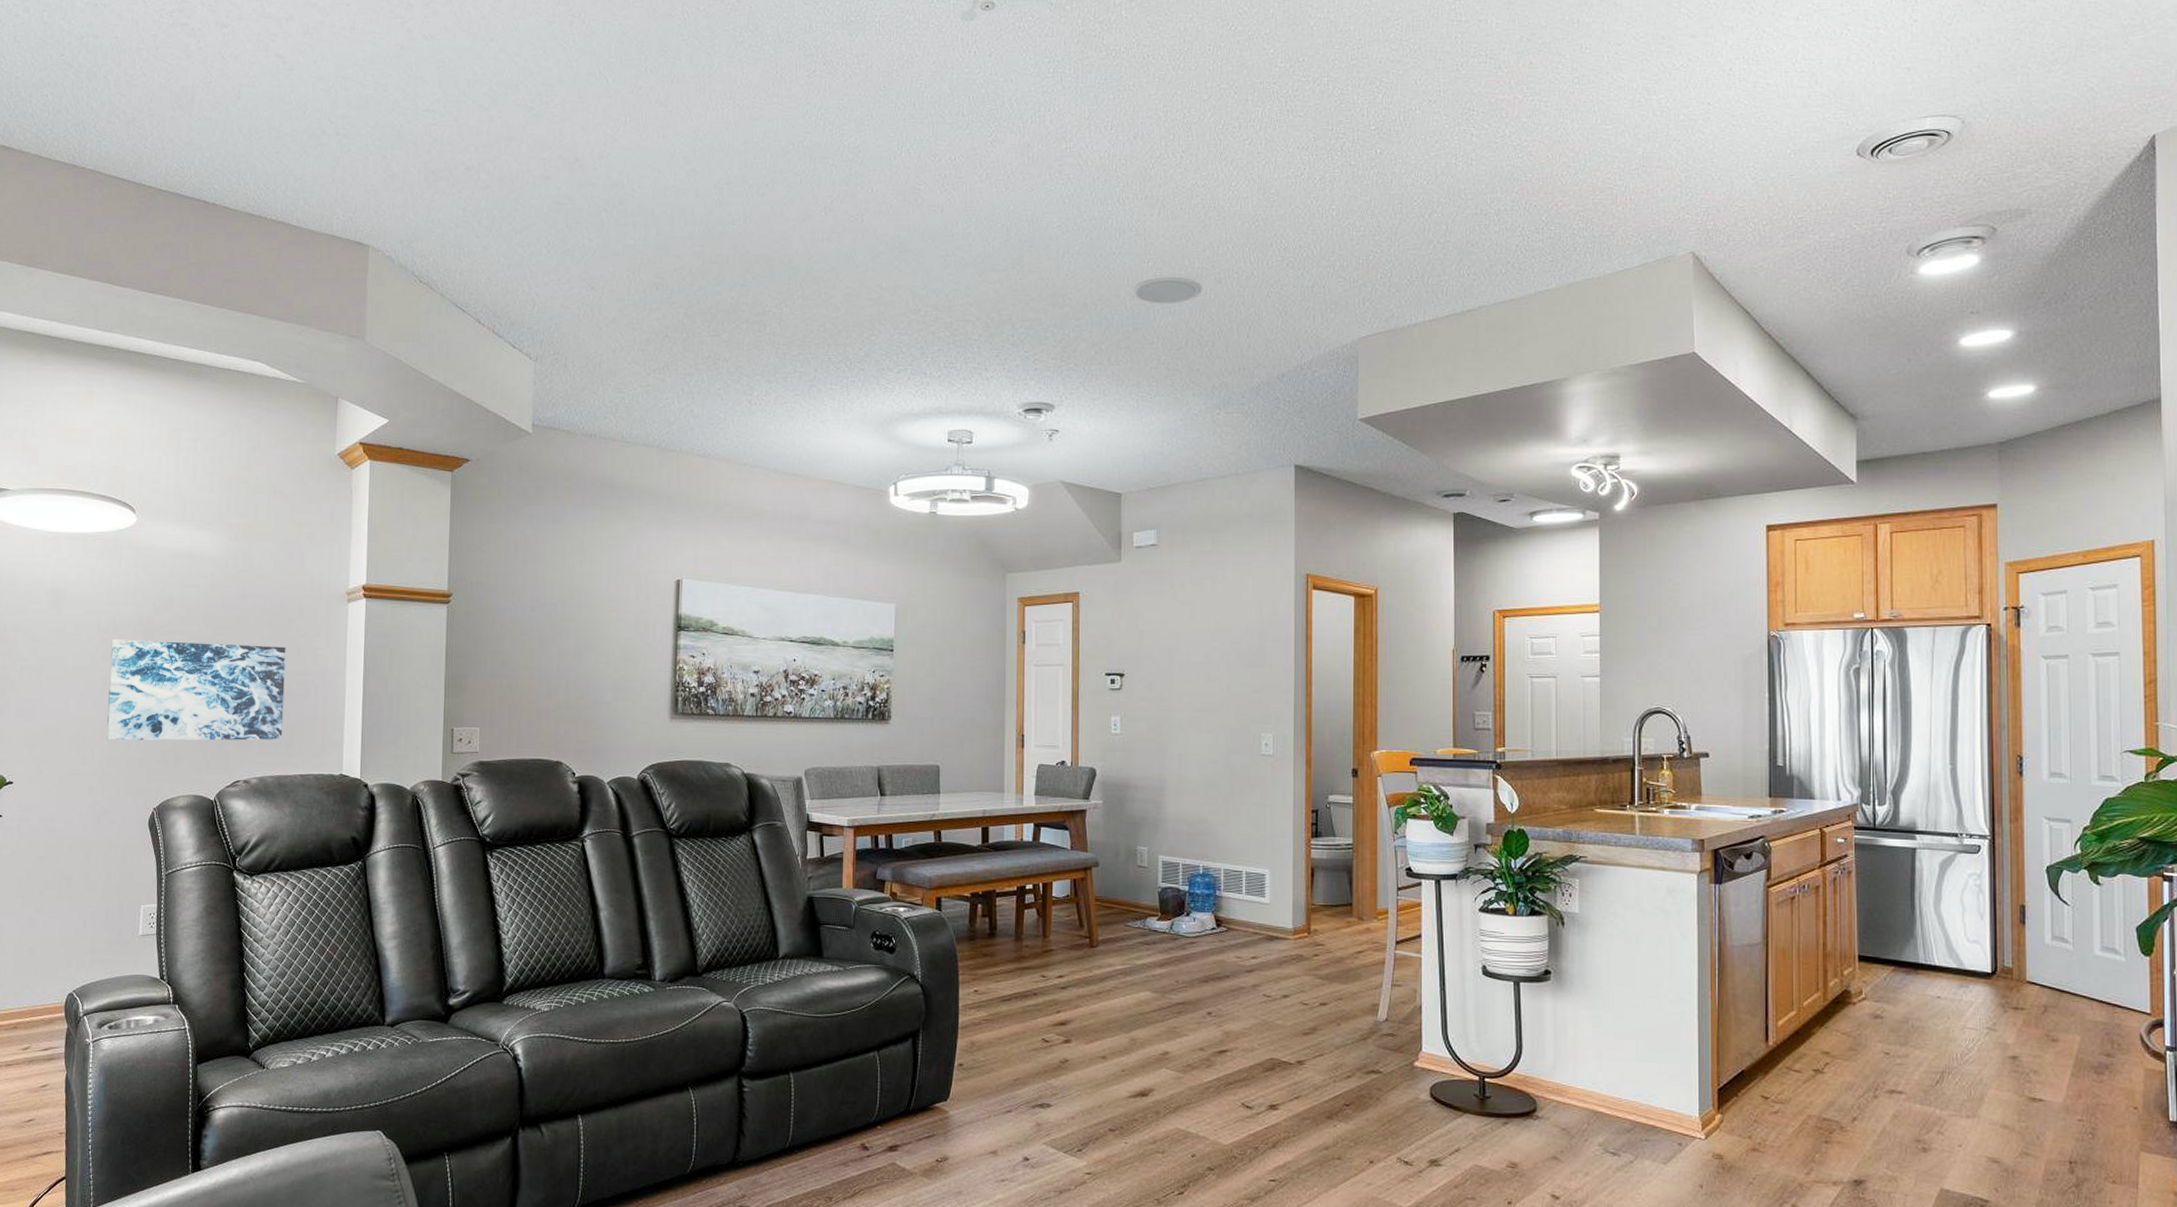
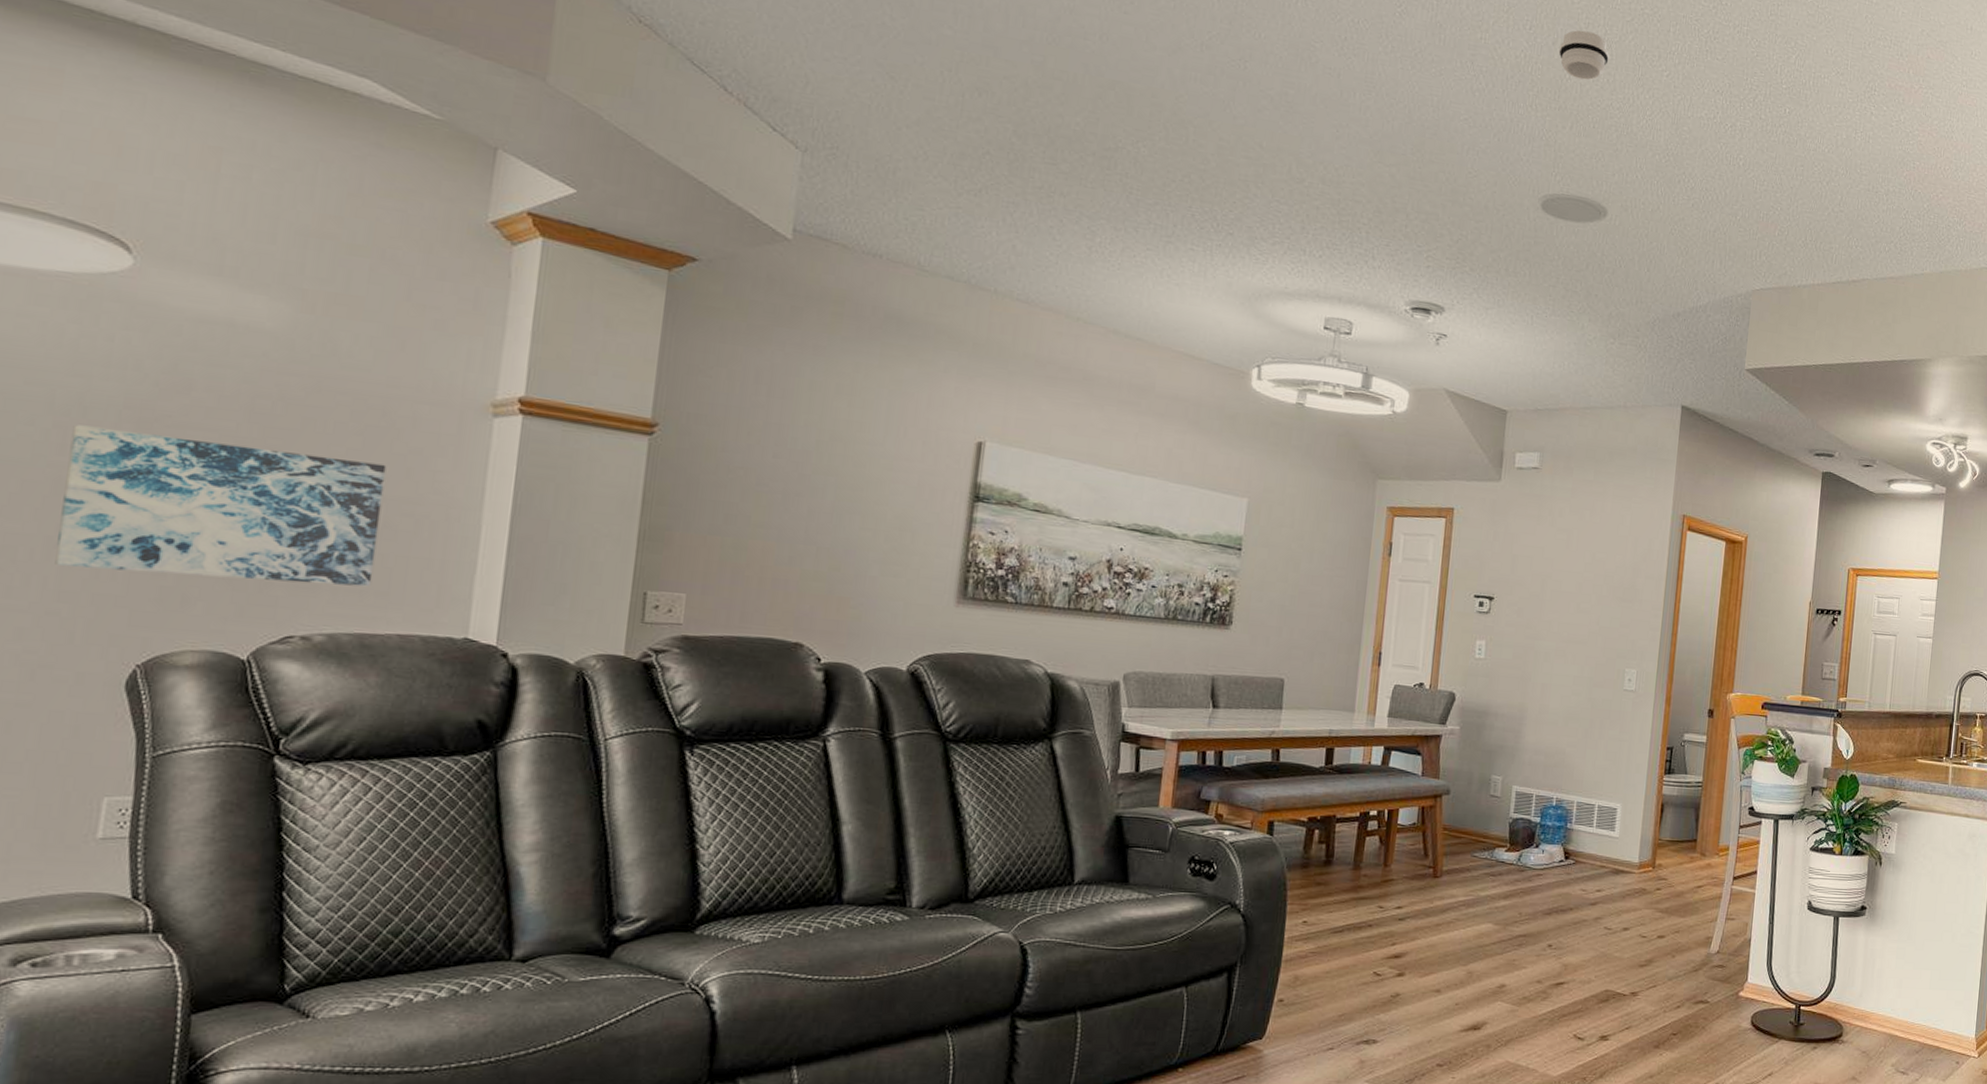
smoke detector: none [1140,119,1190,166] -> present [1558,30,1609,80]

